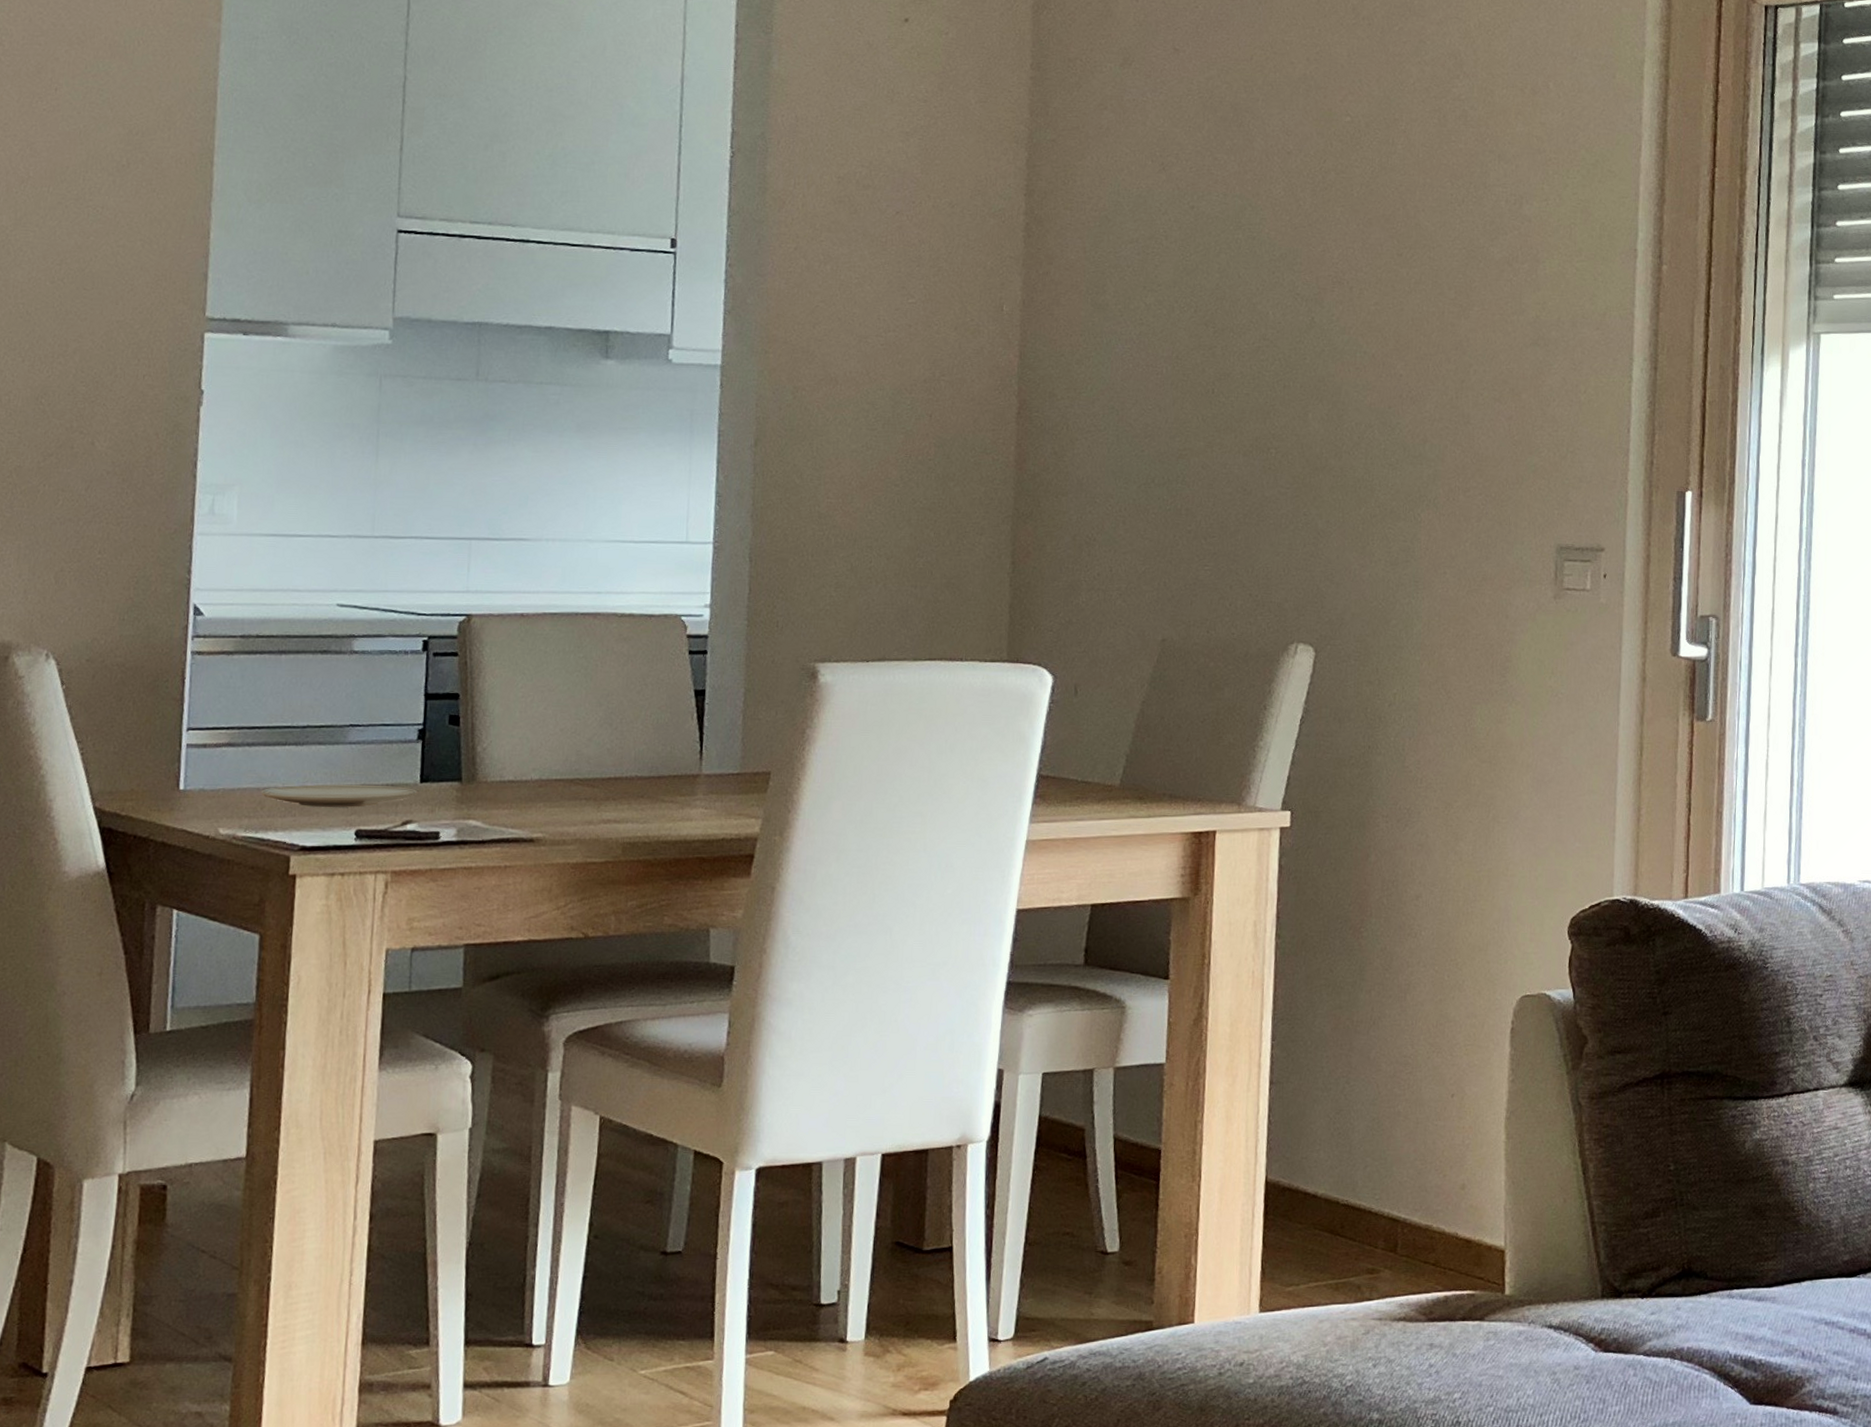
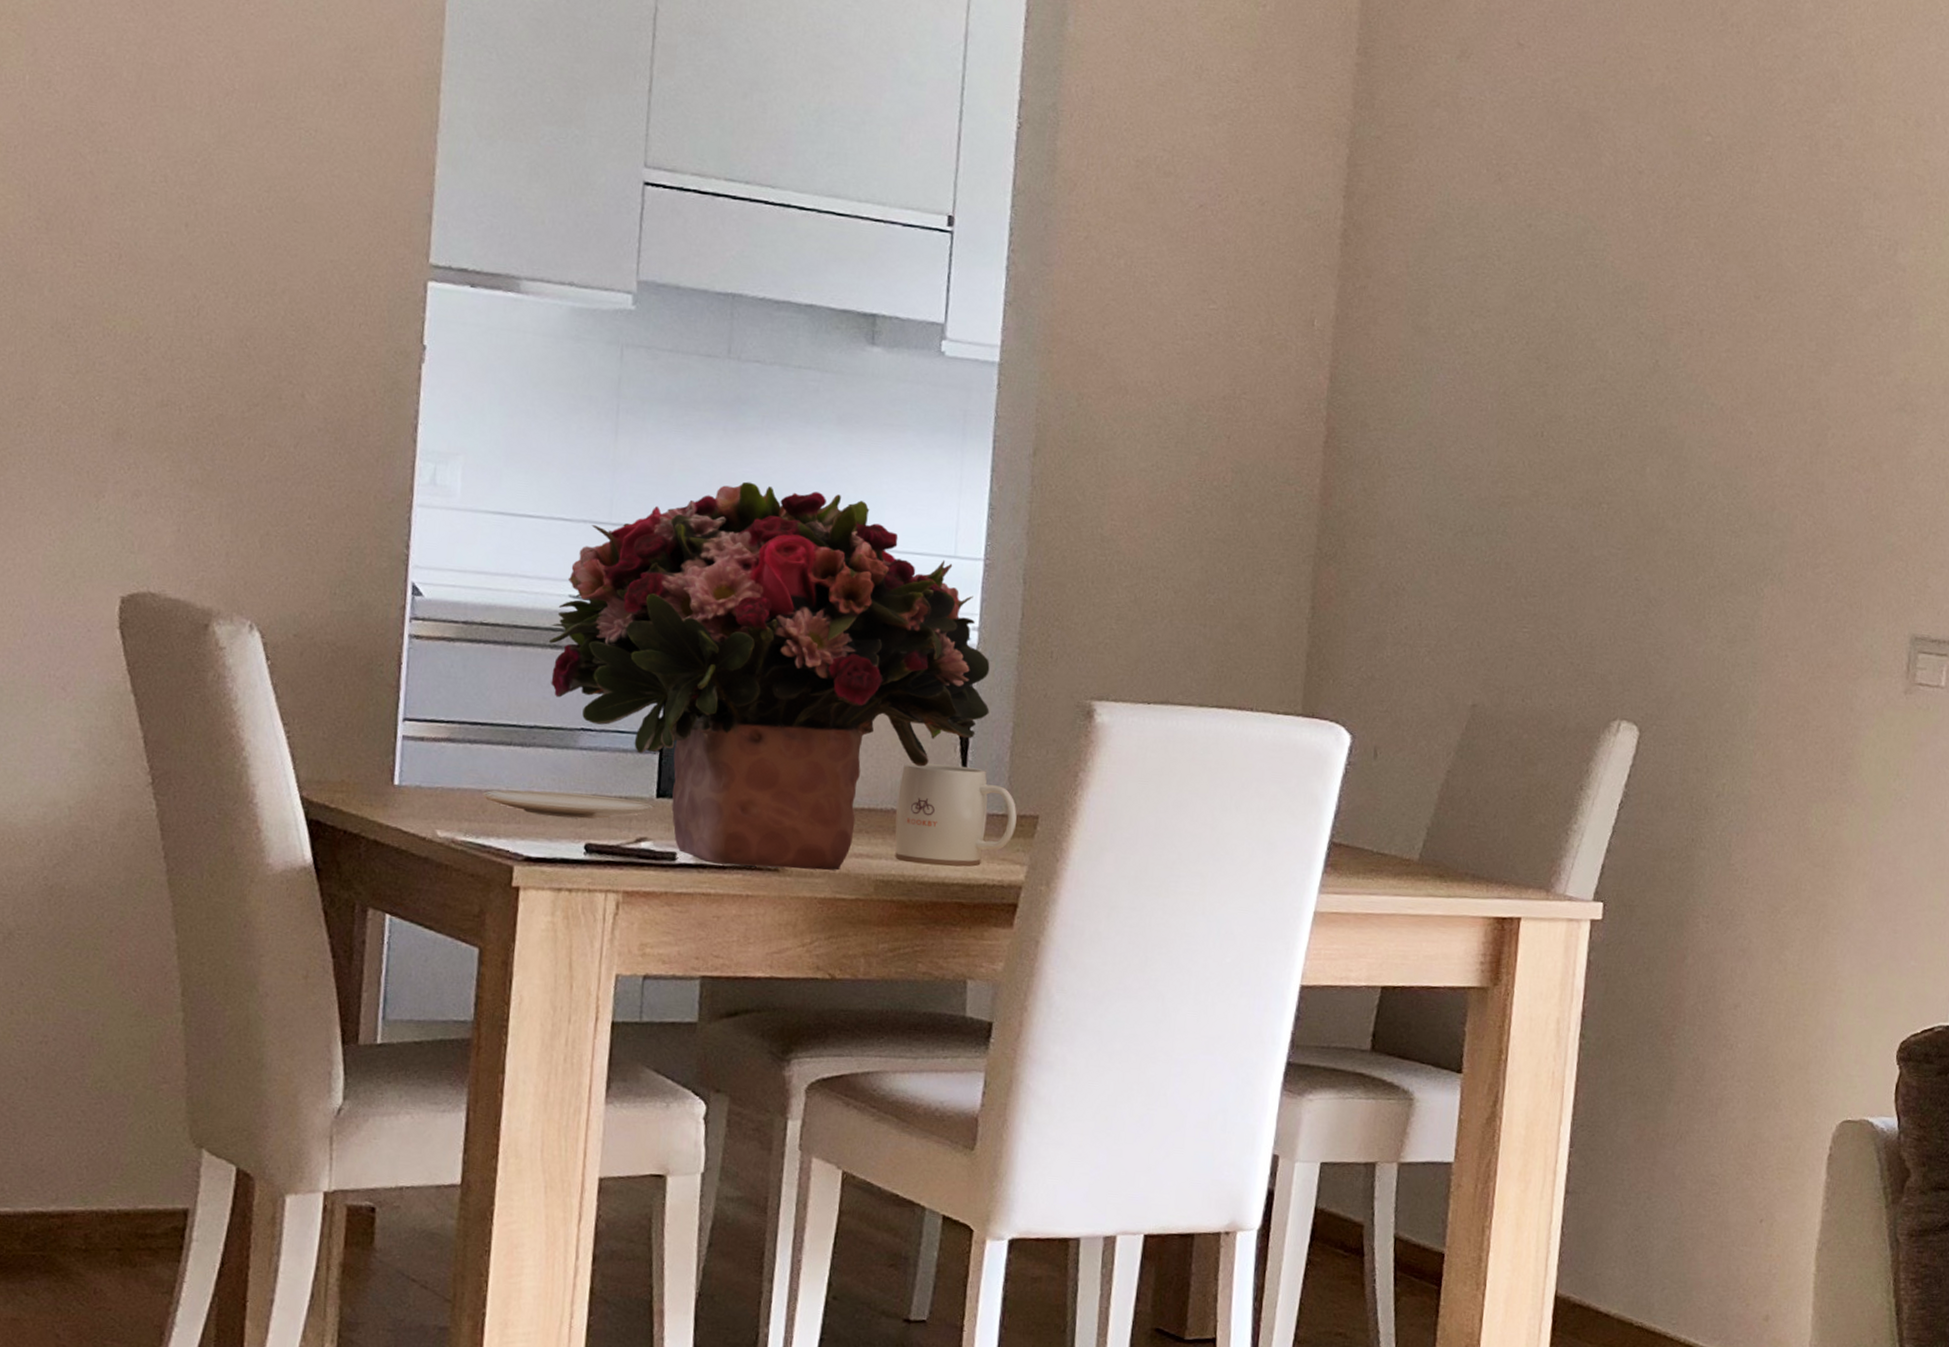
bouquet: none [318,489,722,840] -> present [548,481,990,871]
mug: none [639,731,751,825] -> present [894,762,1017,867]

